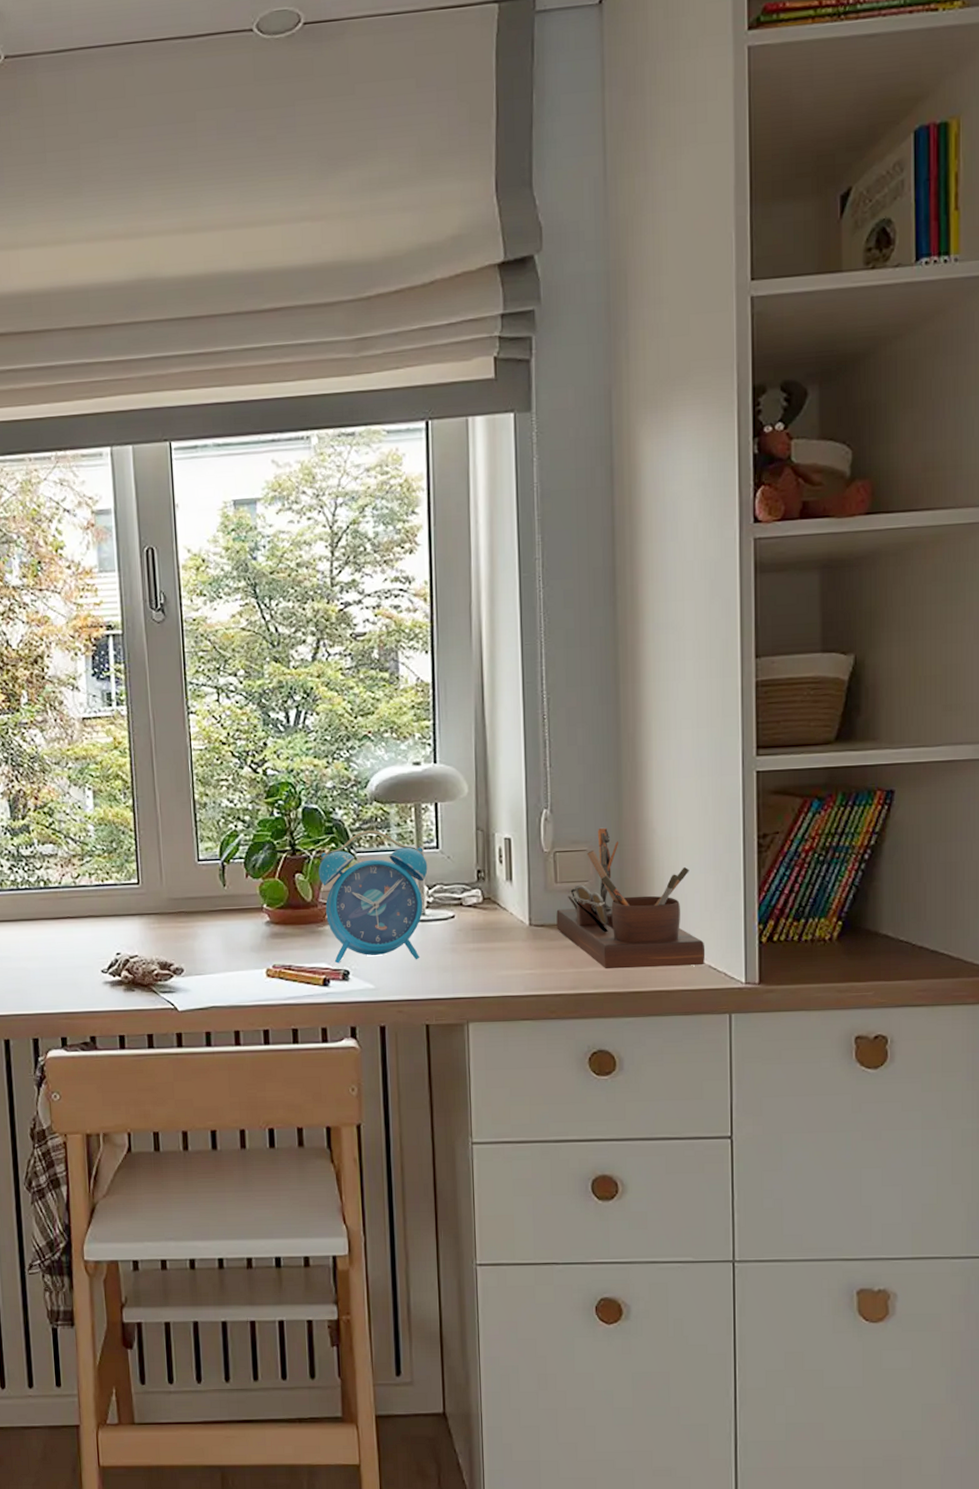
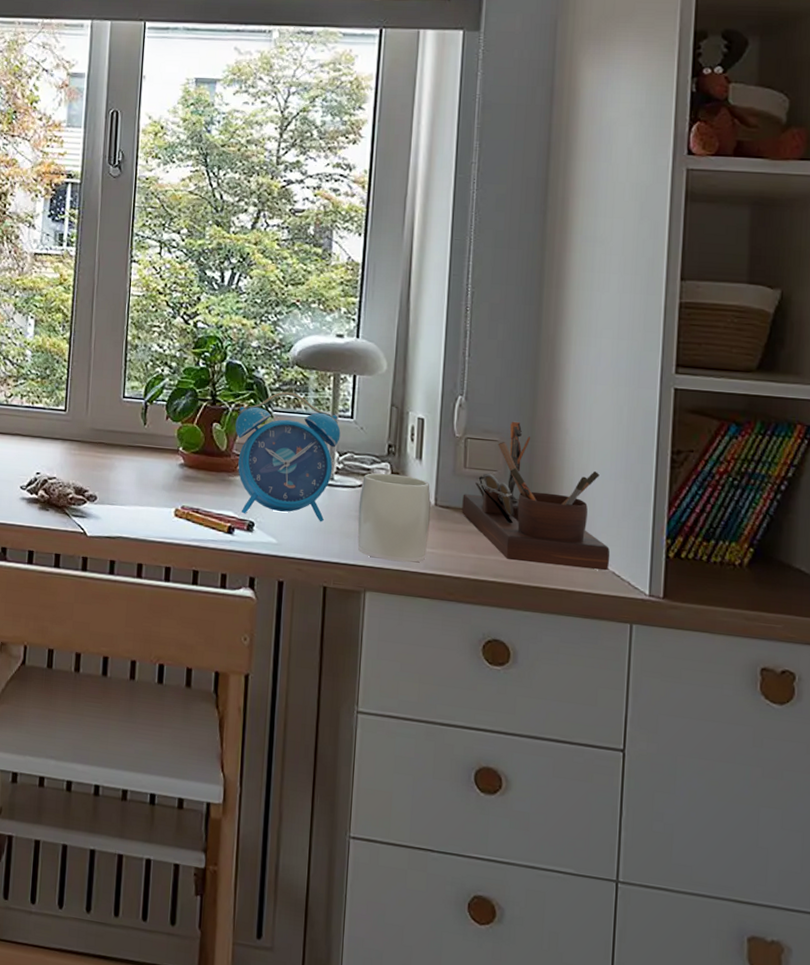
mug: none [453,899,527,989] -> present [357,473,431,563]

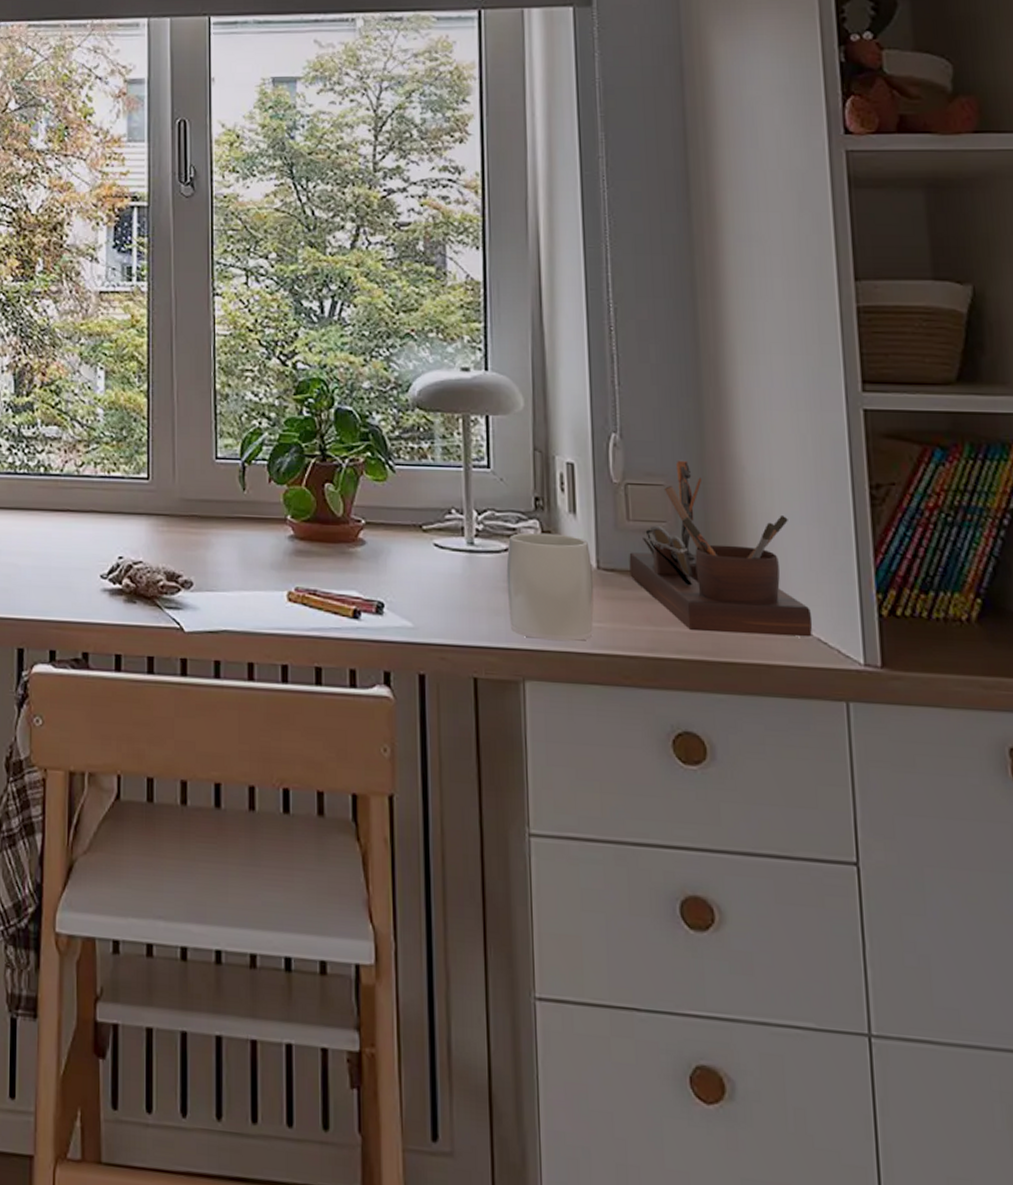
alarm clock: present [235,391,341,522] -> none [351,440,477,598]

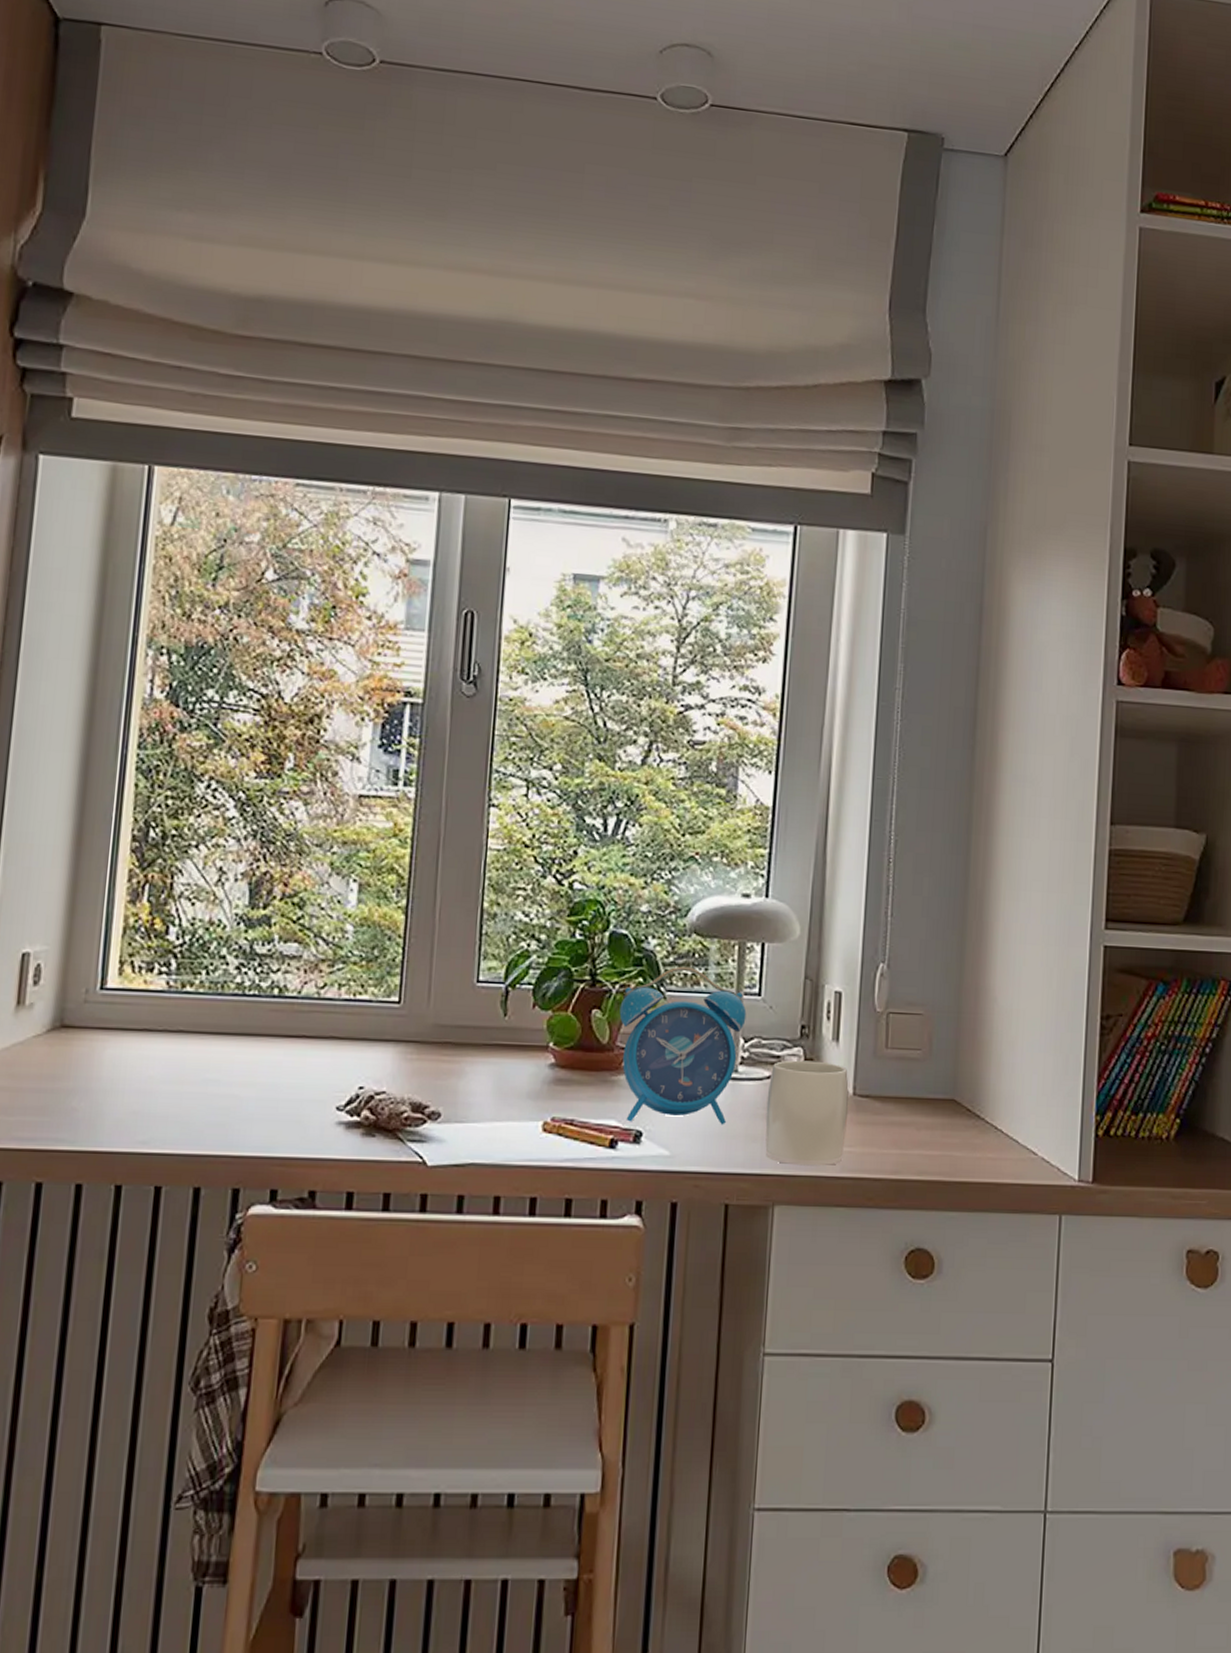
alarm clock: none [351,440,477,598] -> present [619,966,747,1125]
desk organizer: present [629,460,813,637] -> none [883,990,1040,1157]

